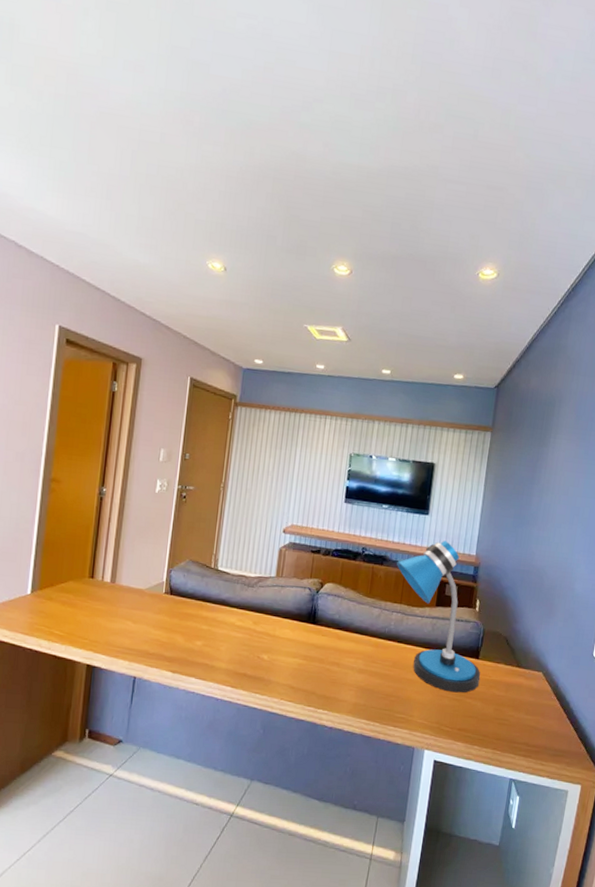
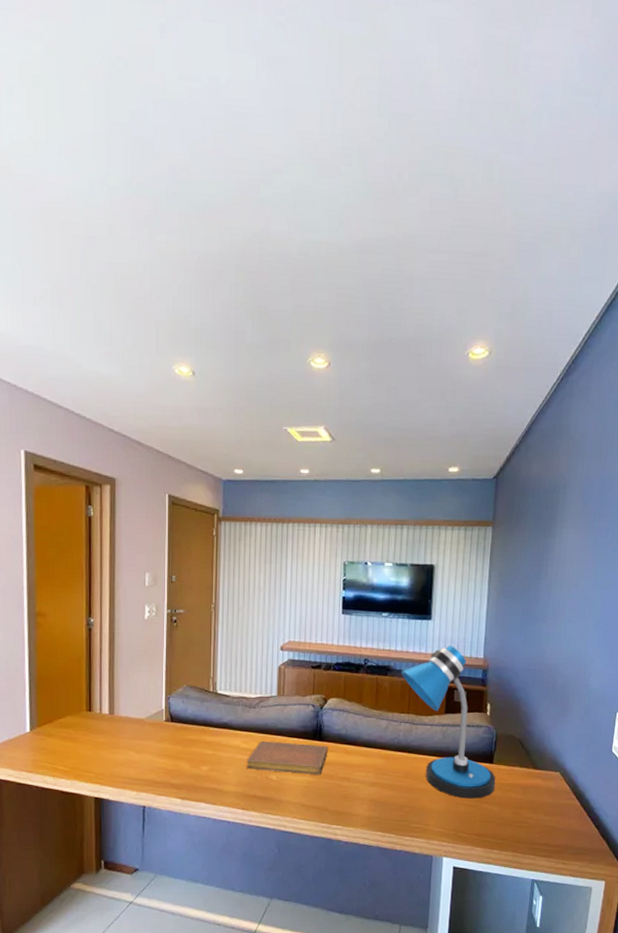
notebook: none [240,620,321,658] -> present [247,741,328,774]

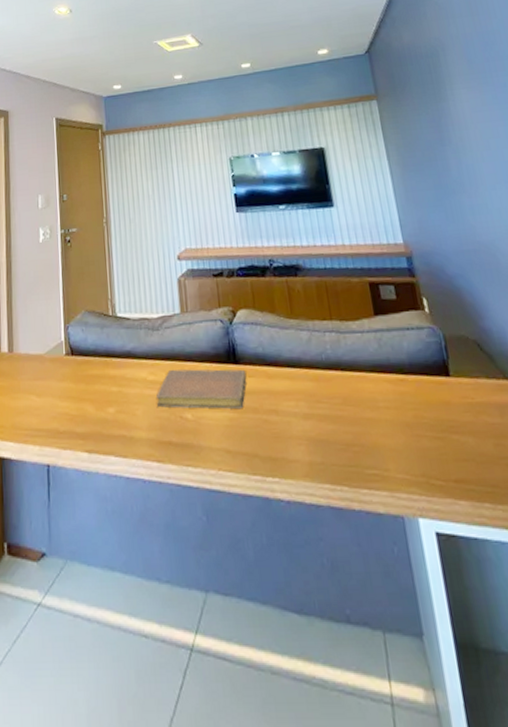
desk lamp: present [400,645,496,799] -> none [311,233,463,428]

